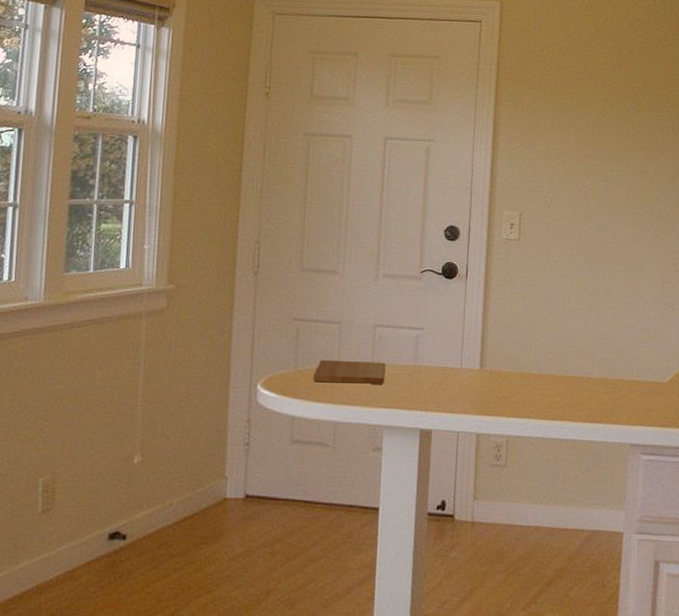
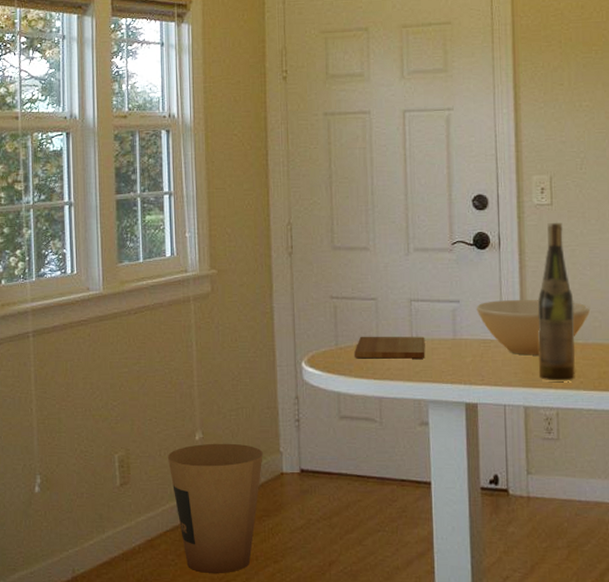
trash can: none [99,467,207,605] -> present [167,443,263,573]
bowl: none [439,329,547,384] -> present [476,299,591,356]
wine bottle: none [492,257,532,410] -> present [537,223,576,381]

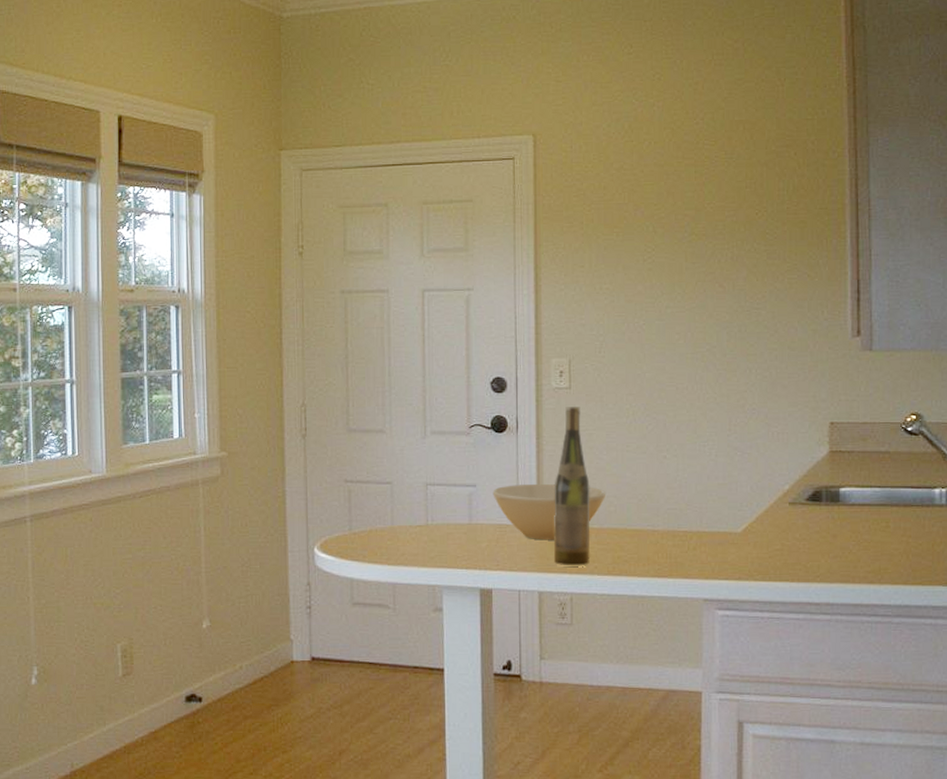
trash can: present [167,443,263,573] -> none [172,631,273,765]
cutting board: present [355,336,425,359] -> none [369,520,441,544]

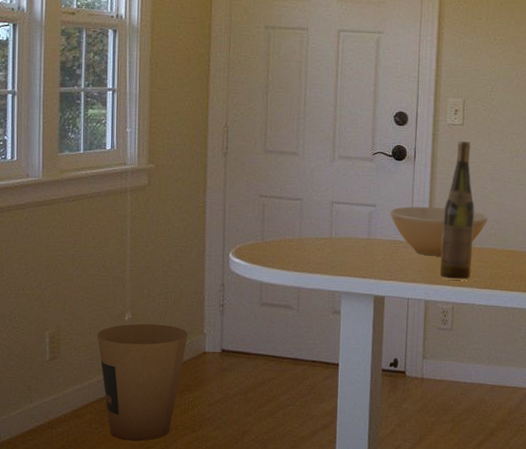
trash can: none [172,631,273,765] -> present [97,323,188,441]

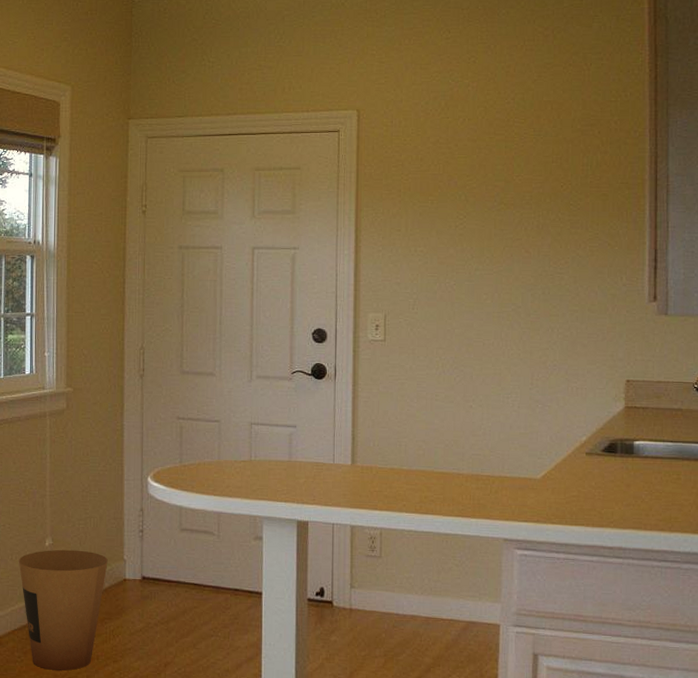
bowl: present [390,206,489,257] -> none [311,426,416,479]
wine bottle: present [439,141,475,280] -> none [365,358,401,504]

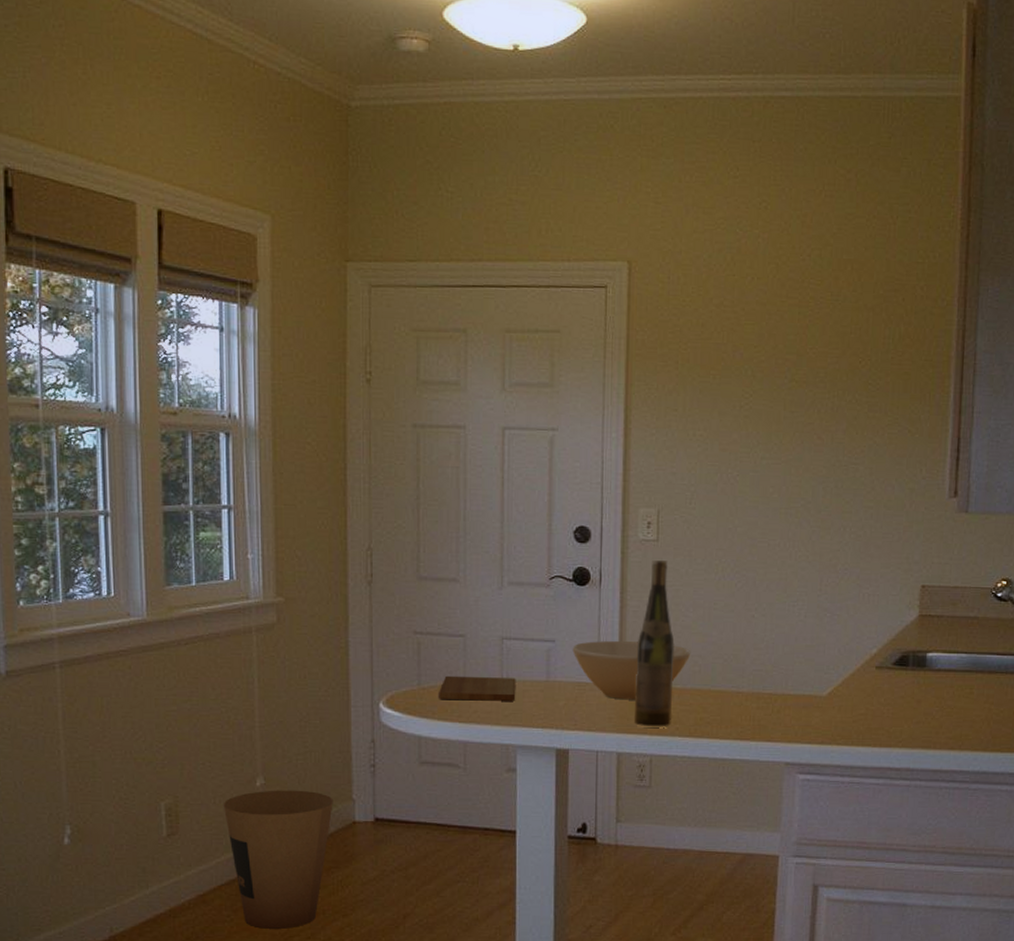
cutting board: none [197,455,263,478] -> present [439,675,516,701]
bowl: none [311,426,416,479] -> present [572,640,691,700]
wine bottle: none [365,358,401,504] -> present [633,560,675,727]

